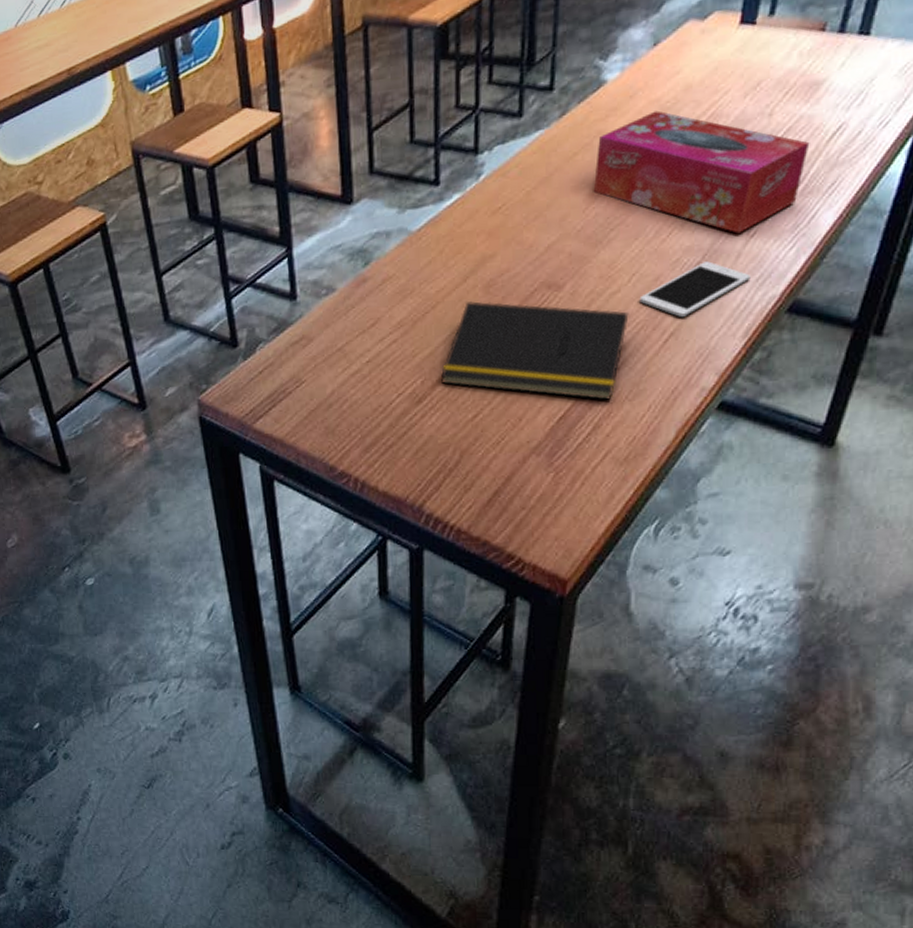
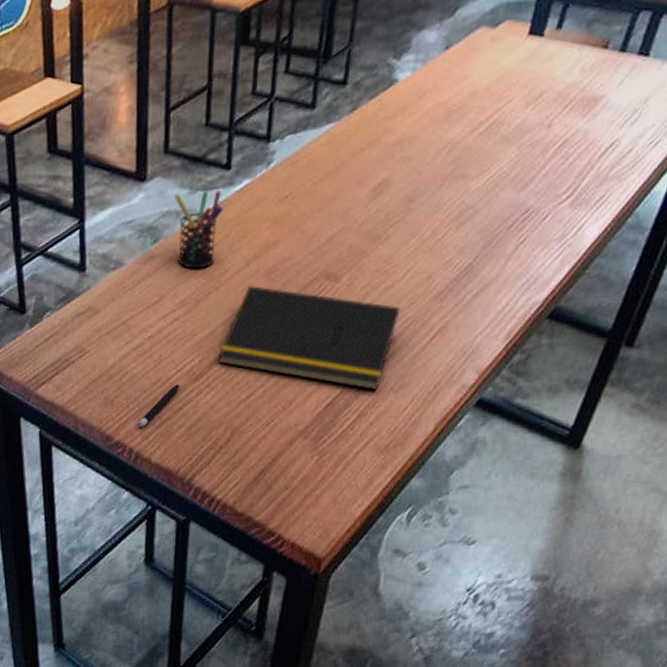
pen: none [362,407,403,455] -> present [139,383,181,427]
pen holder: none [383,207,435,289] -> present [175,191,223,269]
tissue box: present [593,110,810,234] -> none [376,113,584,239]
cell phone: present [639,261,750,317] -> none [411,264,517,315]

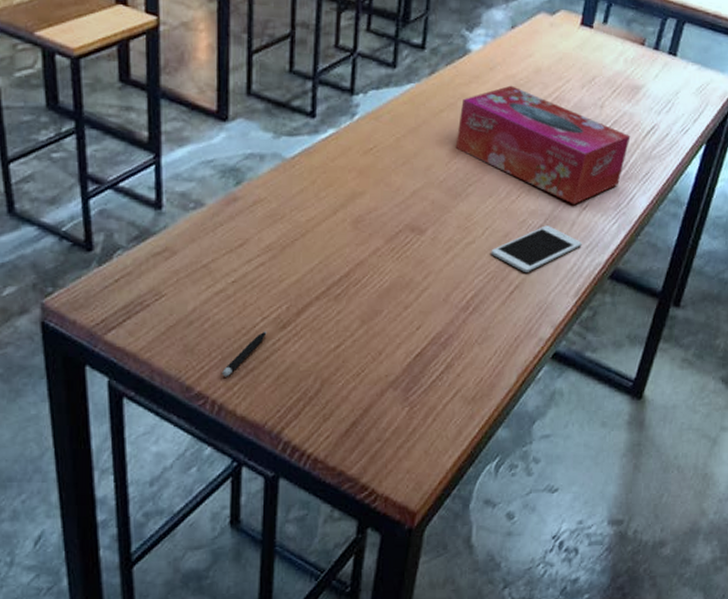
pen holder: present [175,191,223,269] -> none [258,136,308,214]
notepad: present [219,286,401,391] -> none [307,234,481,343]
tissue box: none [376,113,584,239] -> present [455,85,631,205]
cell phone: none [411,264,517,315] -> present [491,225,582,272]

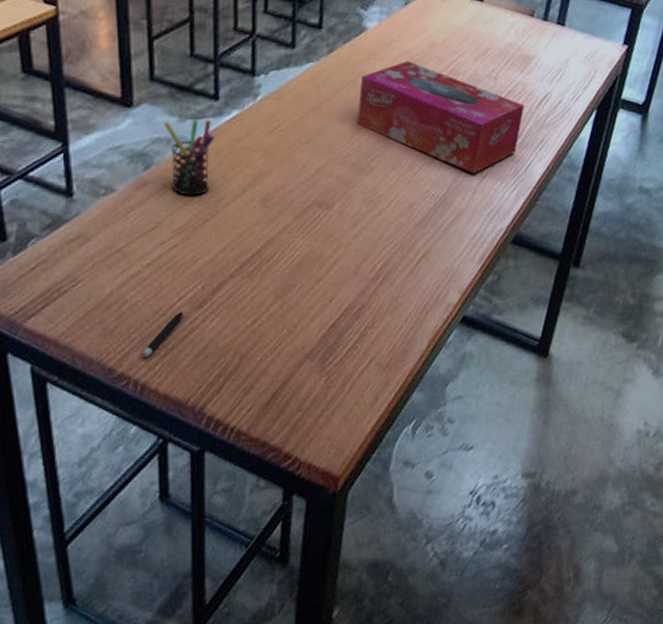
pen holder: none [258,136,308,214] -> present [164,120,214,196]
cell phone: present [491,225,582,272] -> none [397,195,484,241]

